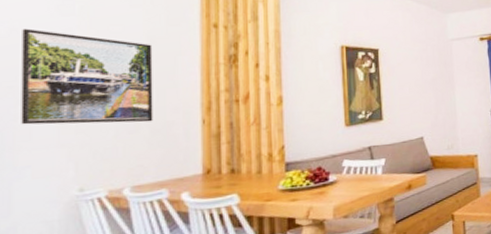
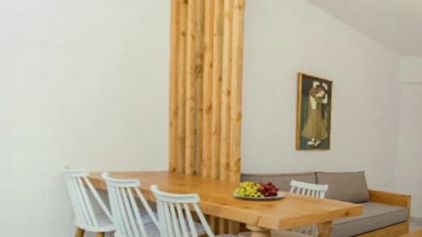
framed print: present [21,28,153,125] -> none [11,9,127,117]

